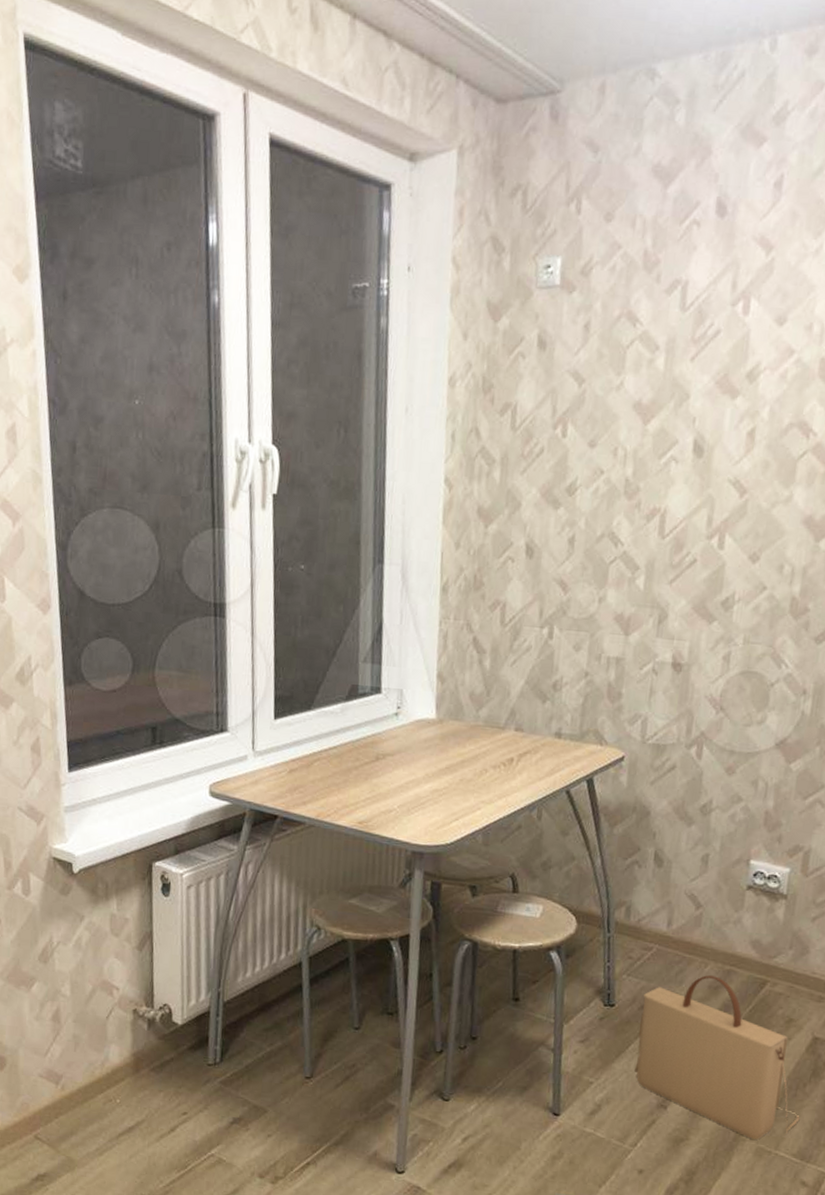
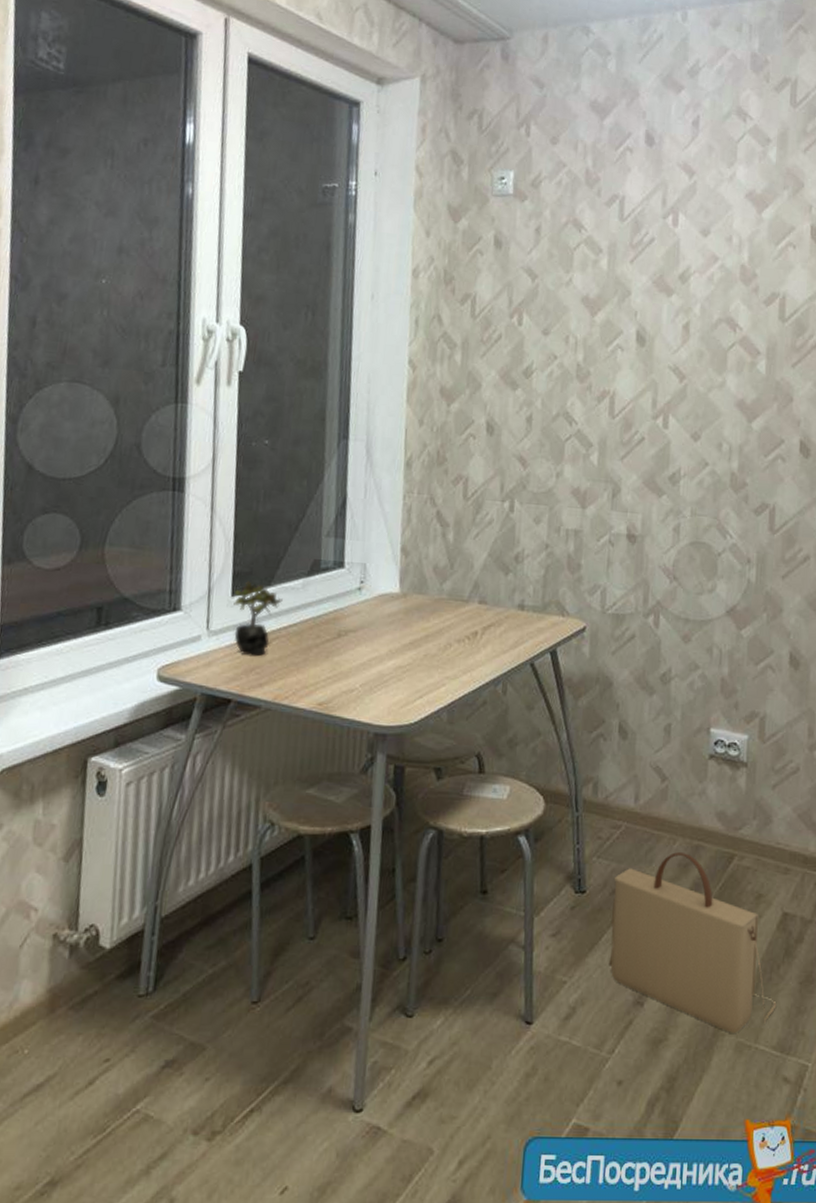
succulent plant: none [276,705,323,776] -> present [233,581,283,656]

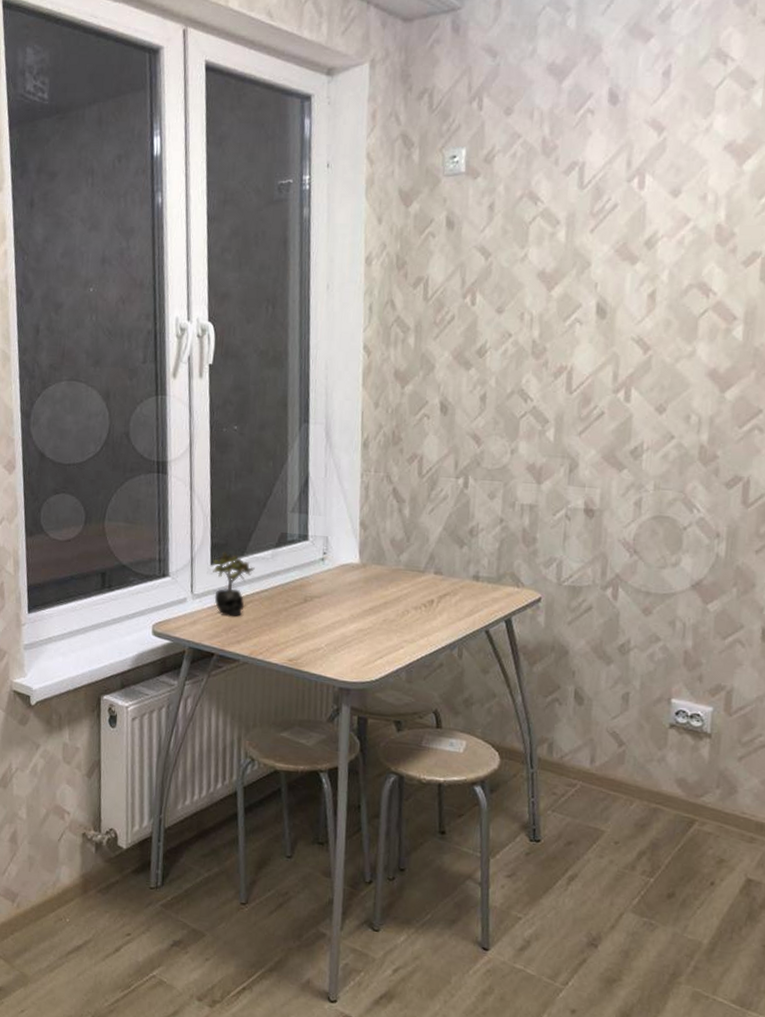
shopping bag: present [609,852,777,1033] -> none [563,813,737,983]

